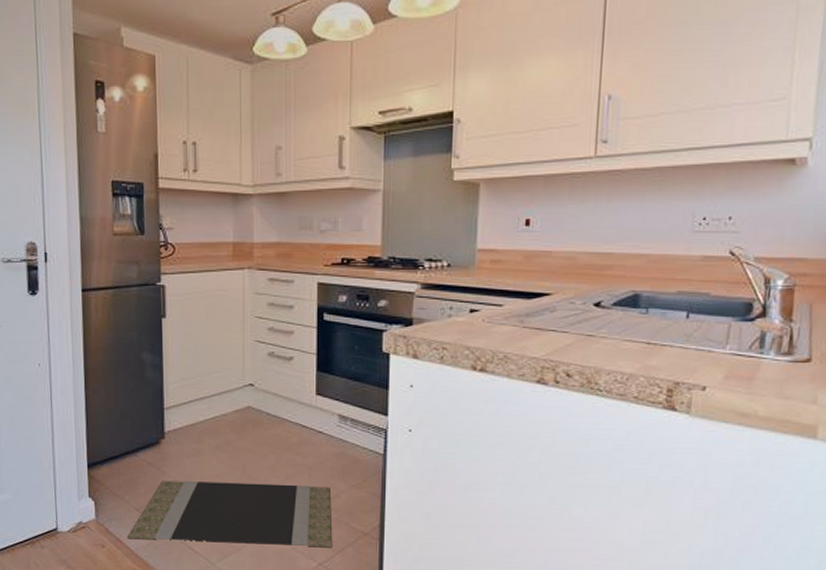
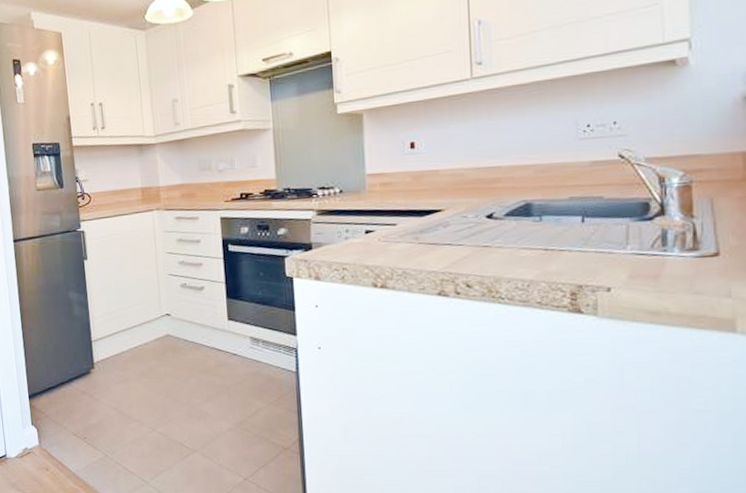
doormat: present [126,480,333,548] -> none [67,404,256,463]

